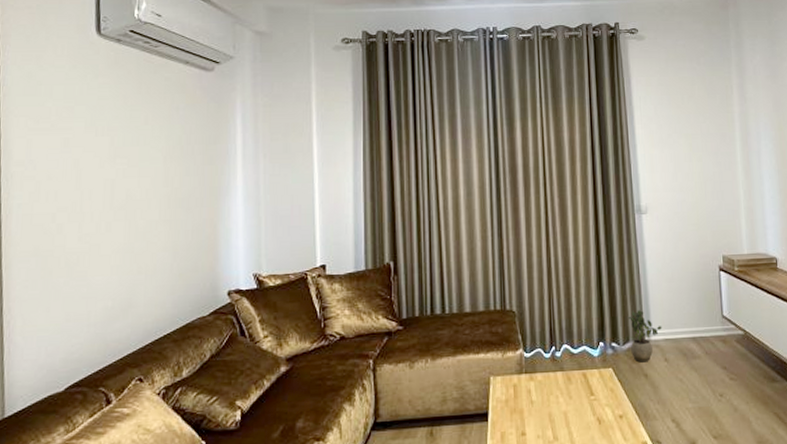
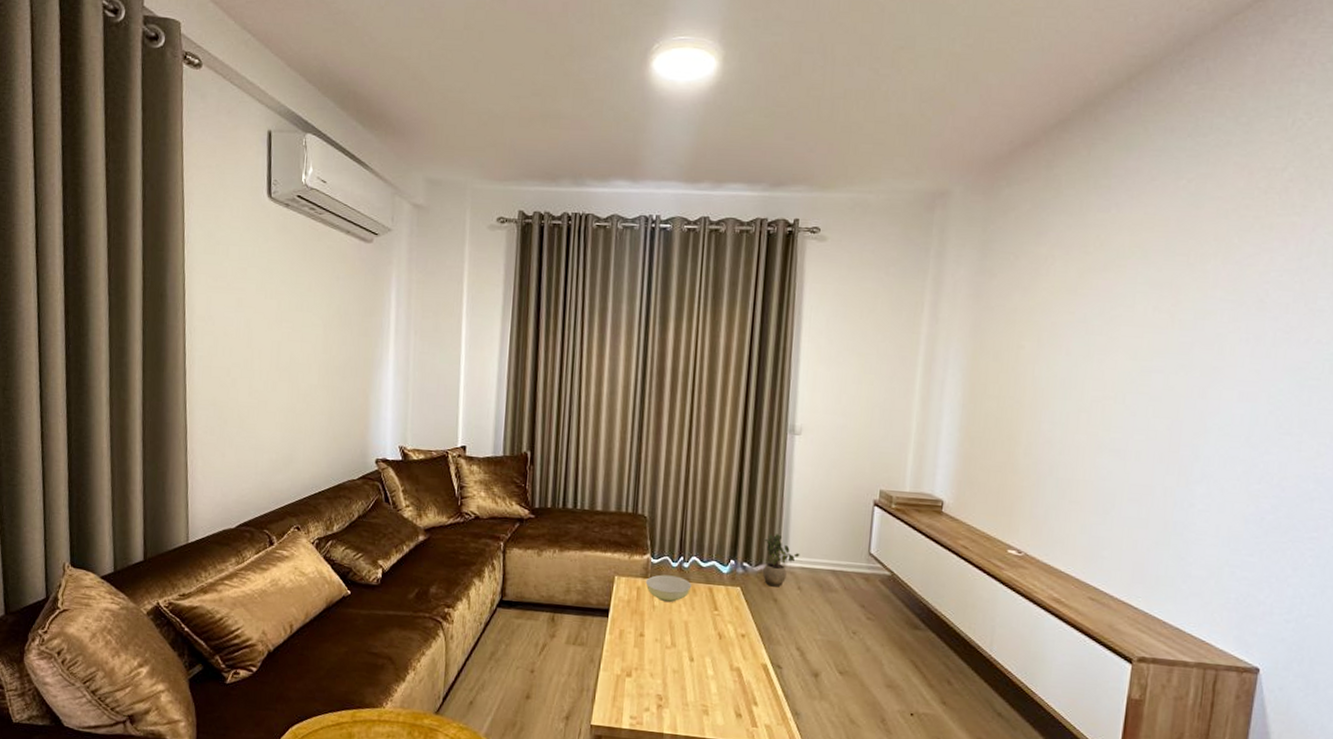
bowl: none [521,367,566,396] -> present [645,574,692,603]

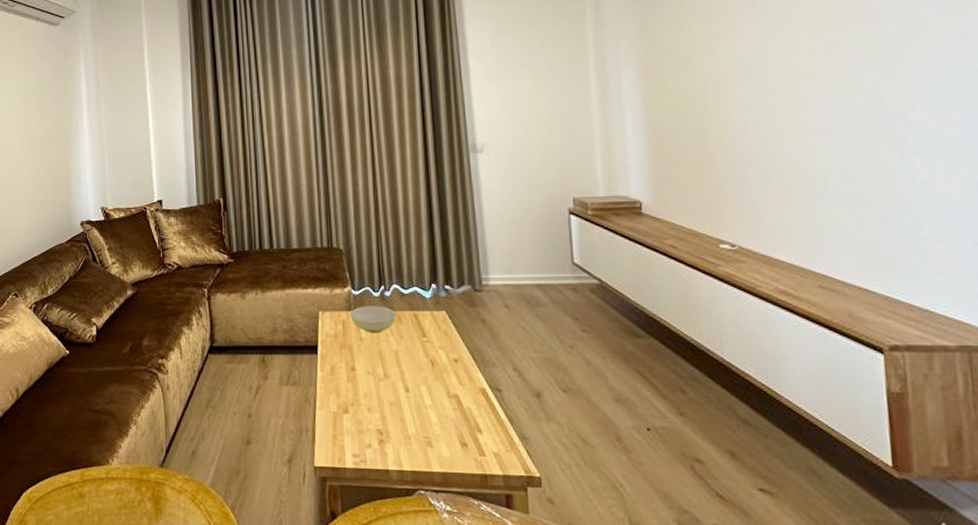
potted plant: present [763,533,800,587] -> none [463,253,502,307]

